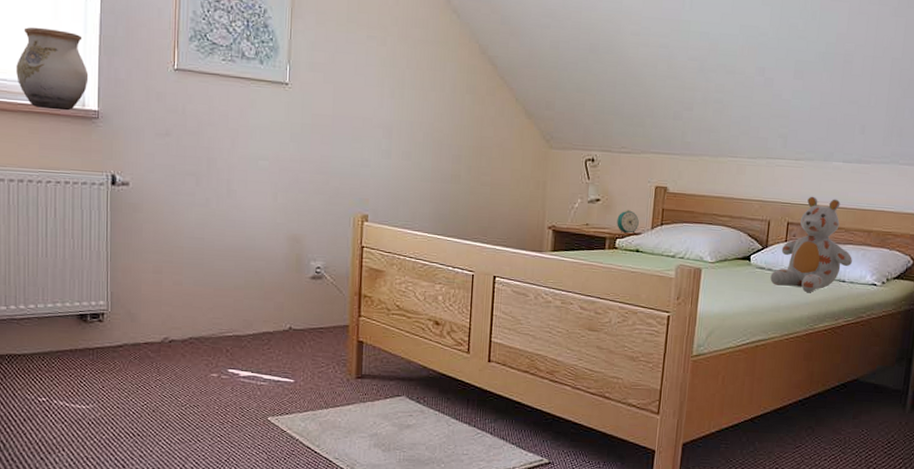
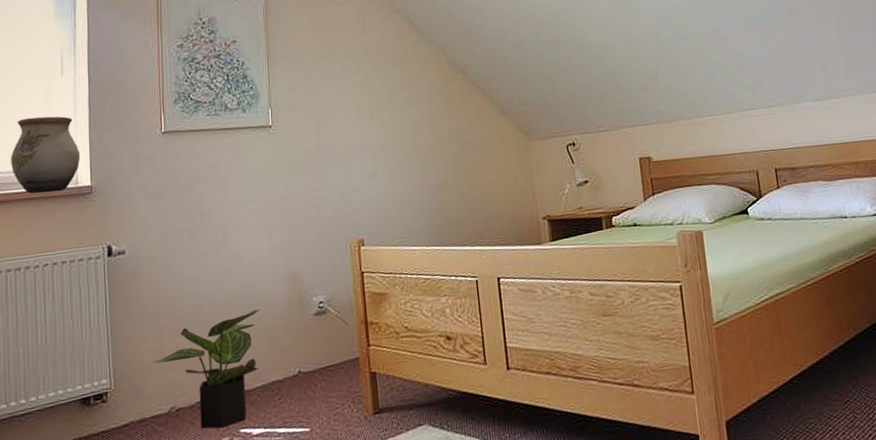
potted plant: none [150,263,259,365] -> present [154,309,261,429]
alarm clock: present [617,210,639,234] -> none [608,186,631,210]
stuffed bear: present [770,196,852,292] -> none [772,137,849,235]

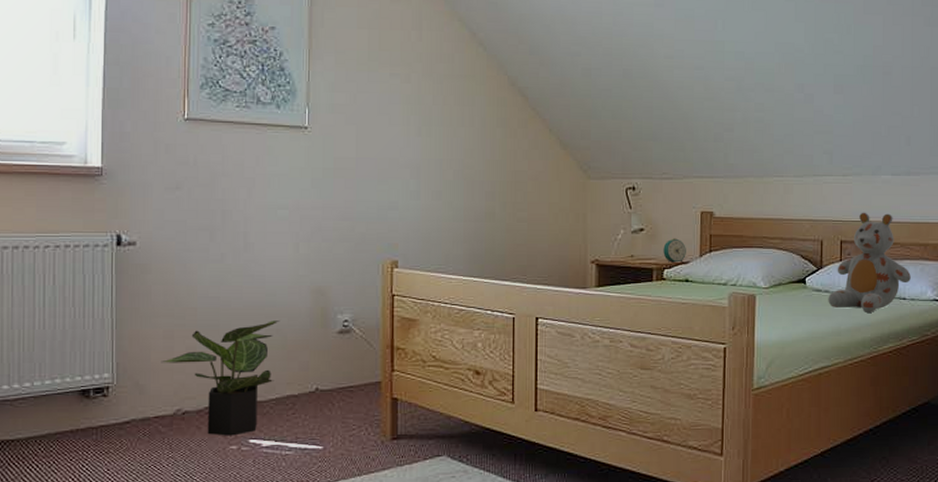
vase: present [11,116,81,194] -> none [12,83,91,169]
alarm clock: none [608,186,631,210] -> present [663,238,686,263]
stuffed bear: none [772,137,849,235] -> present [828,212,911,312]

